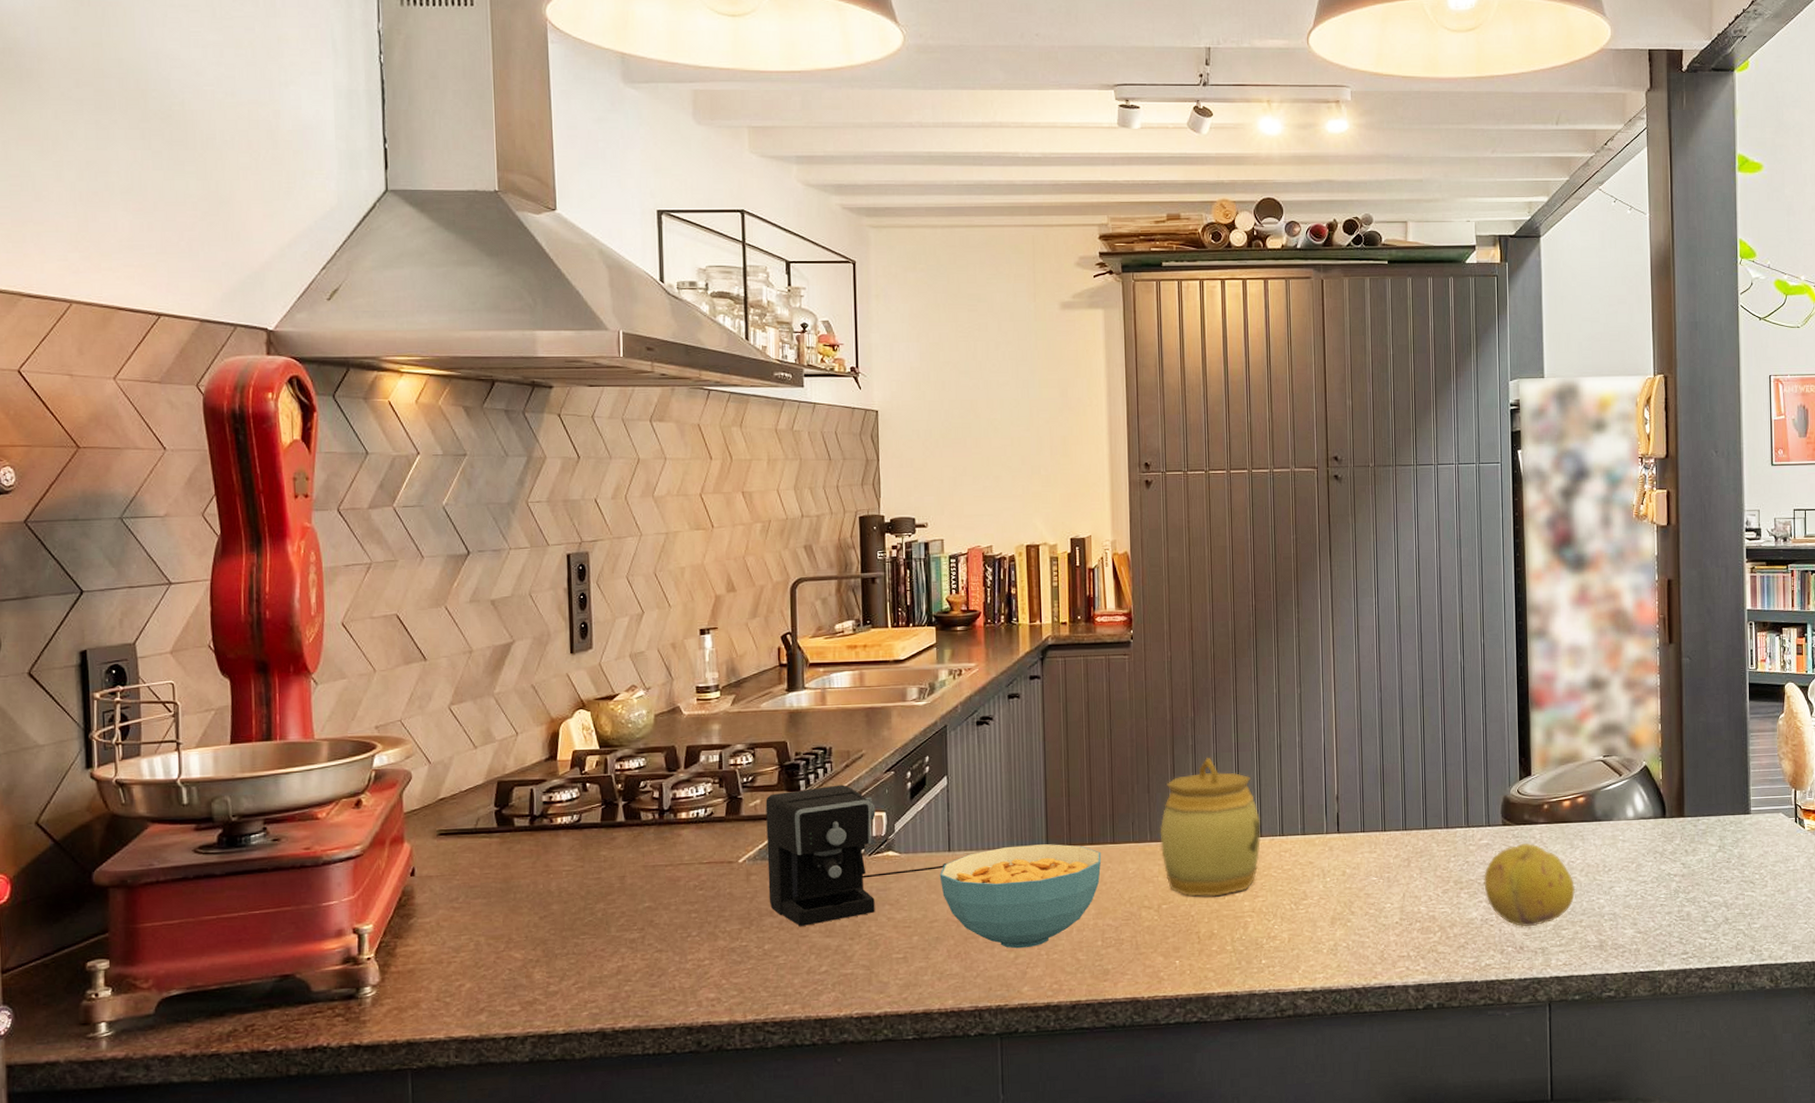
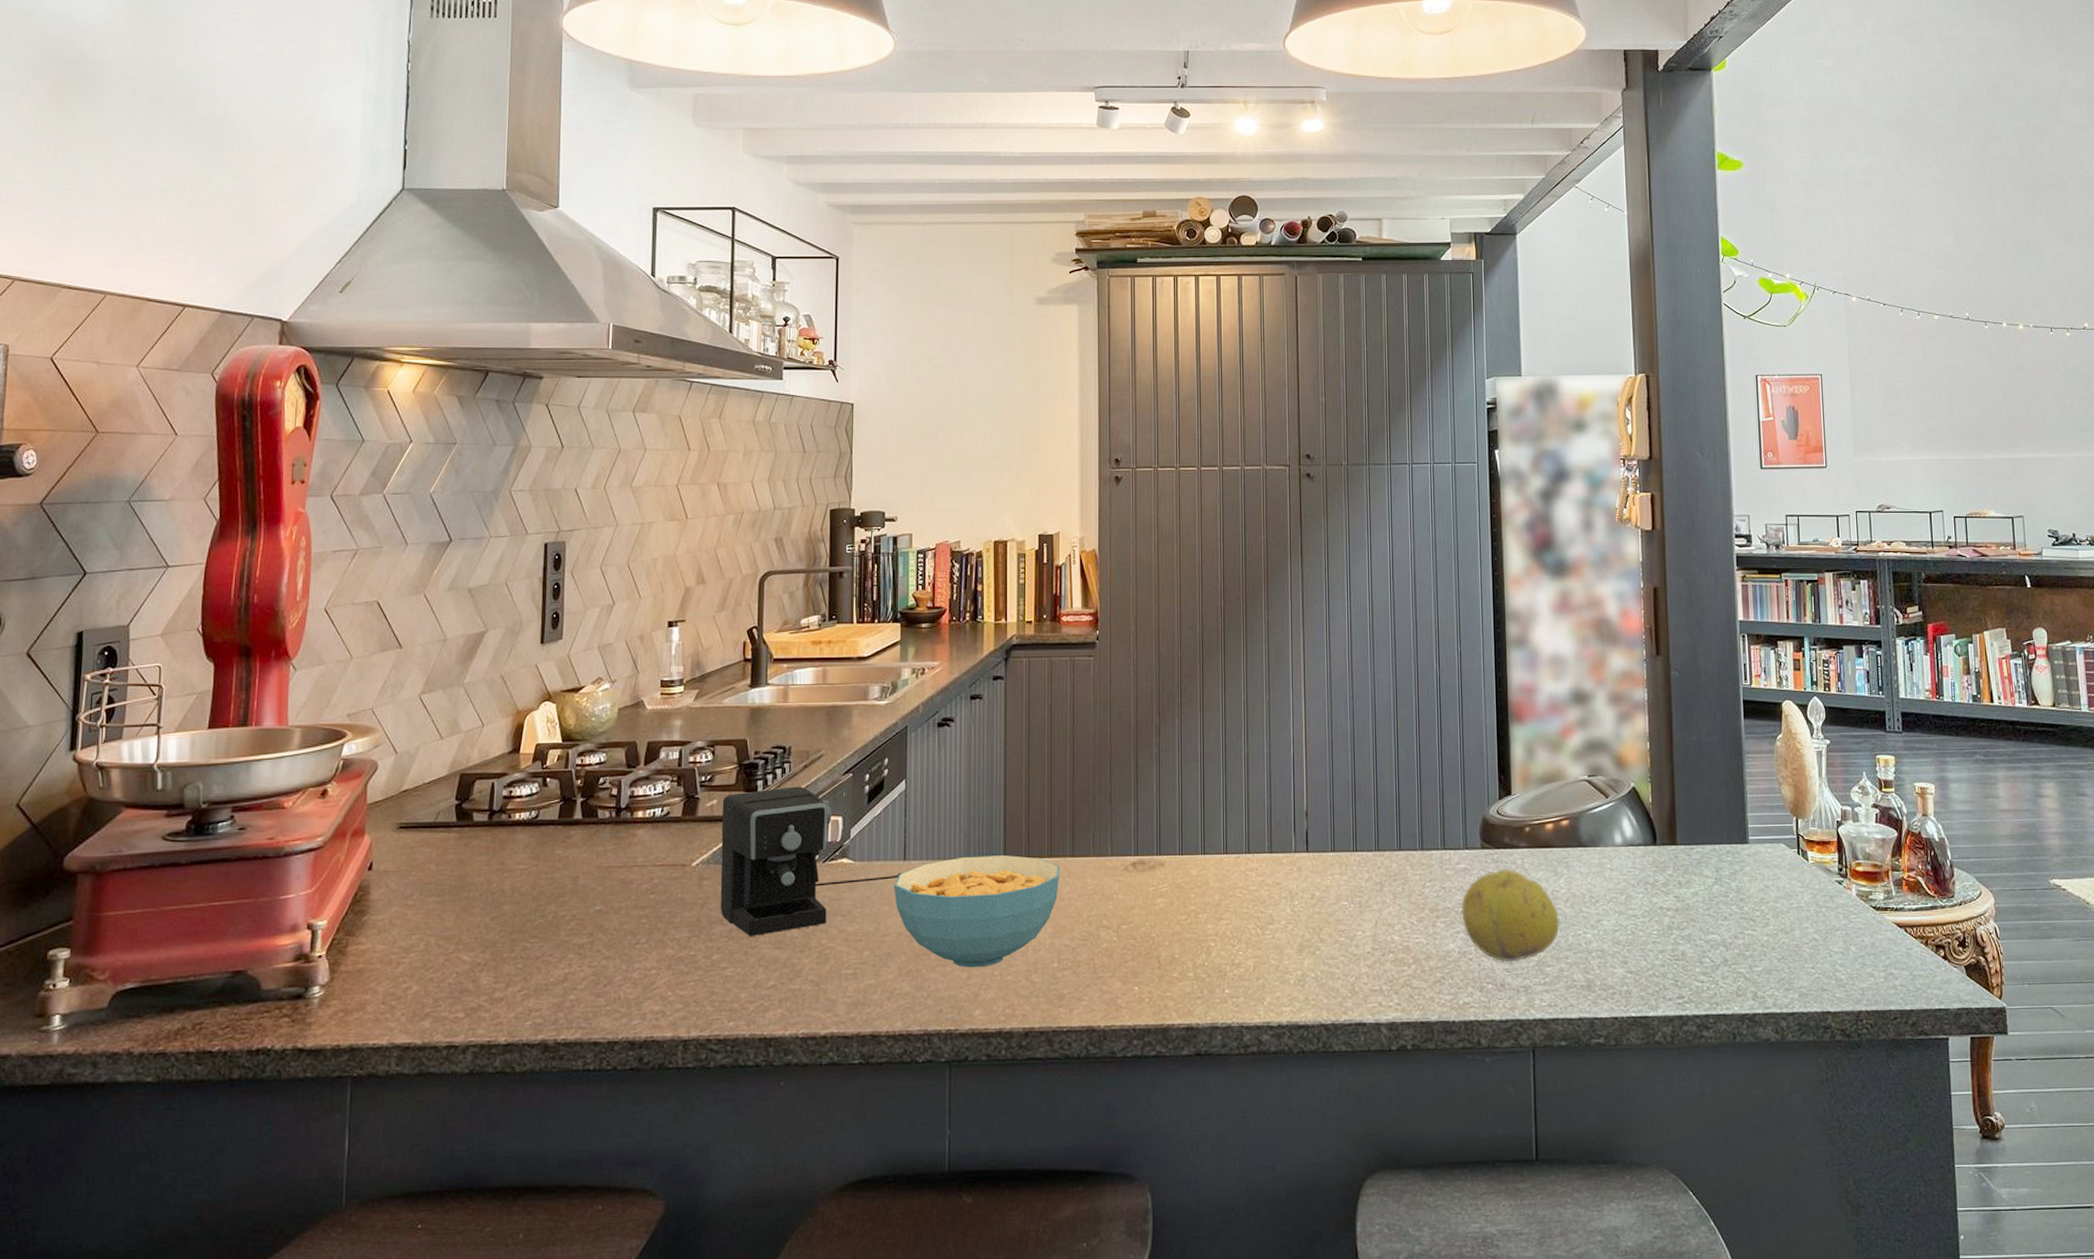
jar: present [1159,758,1262,896] -> none [1121,767,1227,917]

